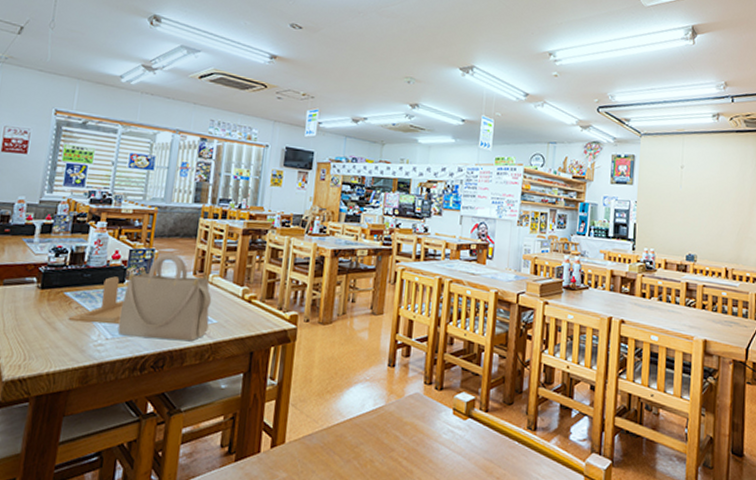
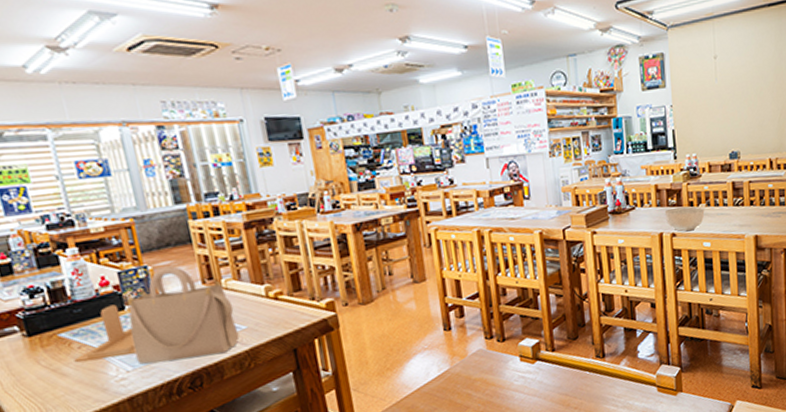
bowl: none [616,296,656,322] -> present [664,206,705,232]

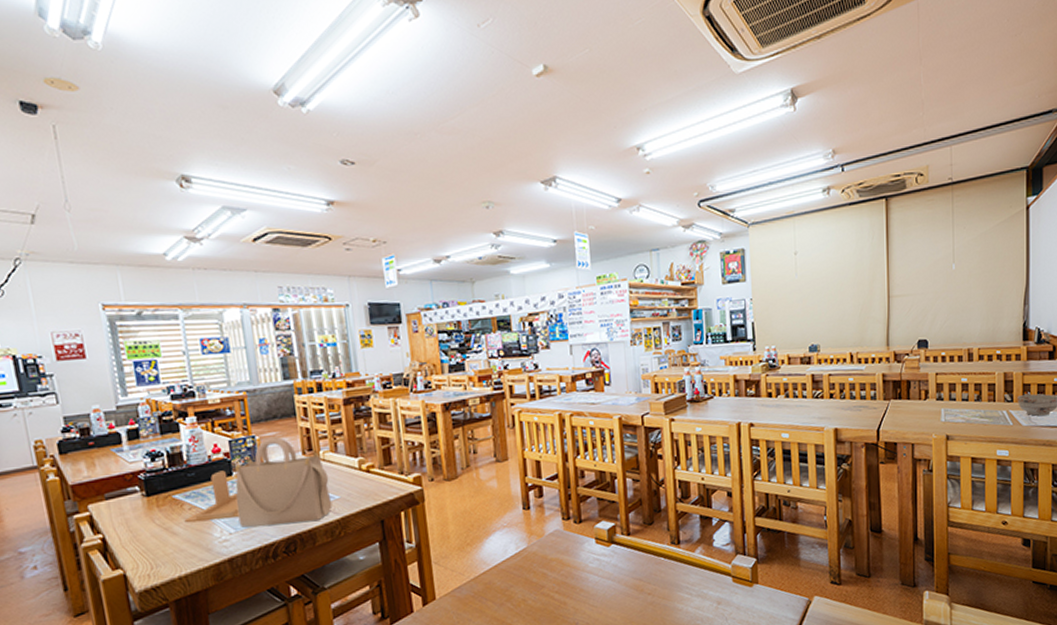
bowl: present [664,206,705,232] -> none [743,397,783,423]

